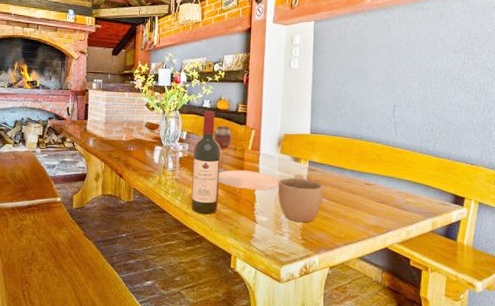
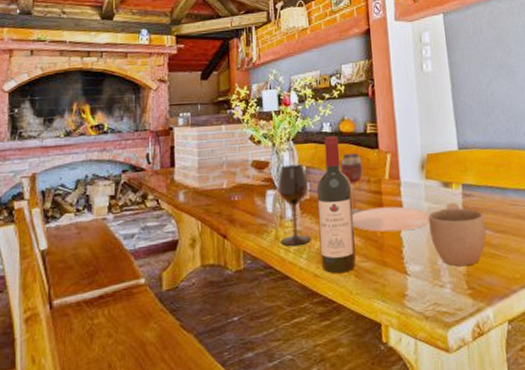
wineglass: none [162,129,188,190] -> present [277,164,311,246]

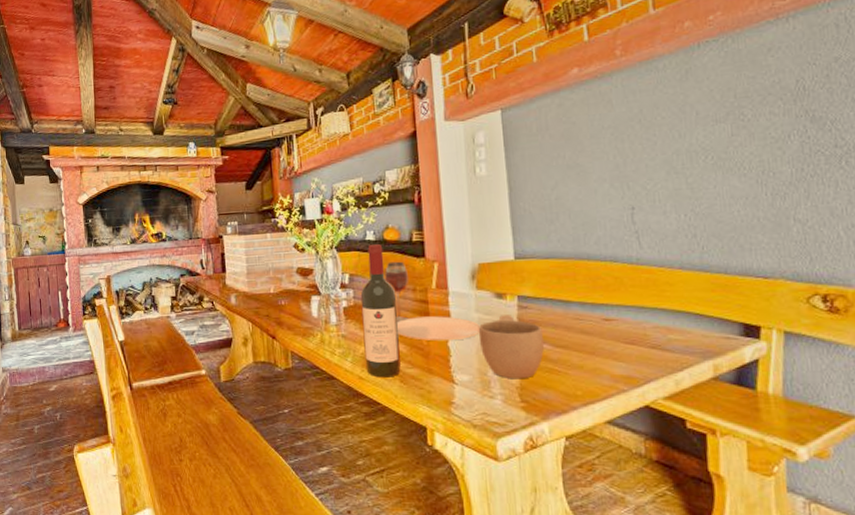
wineglass: present [277,164,311,246] -> none [322,271,356,349]

